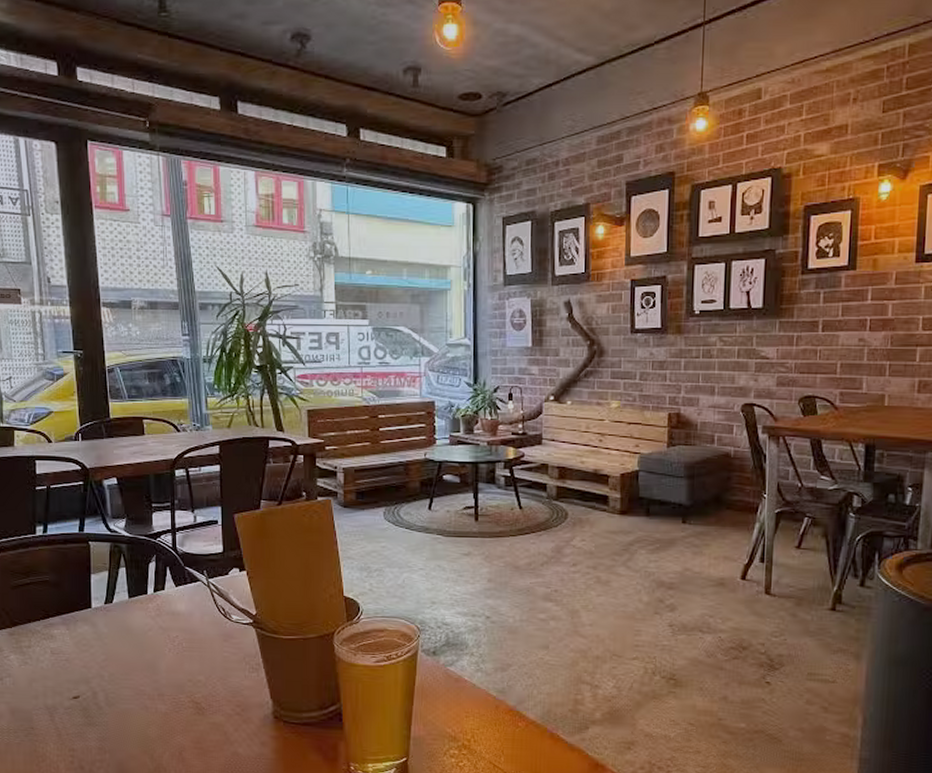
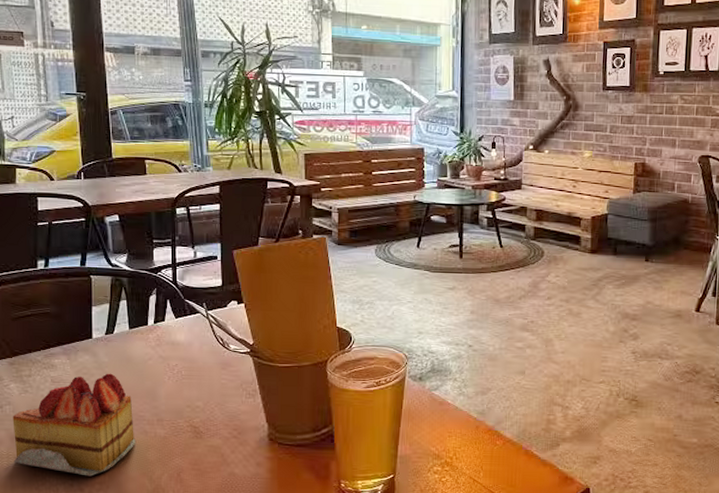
pastry: none [12,644,136,754] -> present [12,373,135,476]

